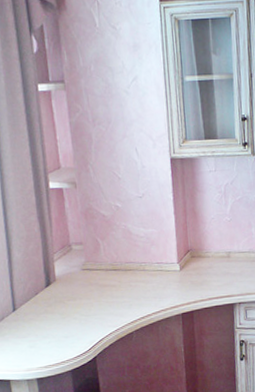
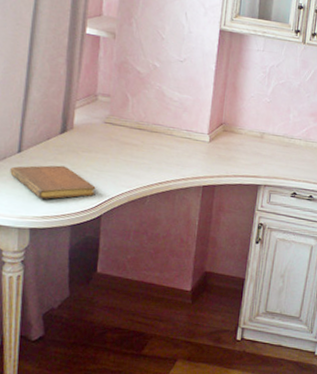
notebook: none [9,316,87,350] -> present [10,165,96,199]

